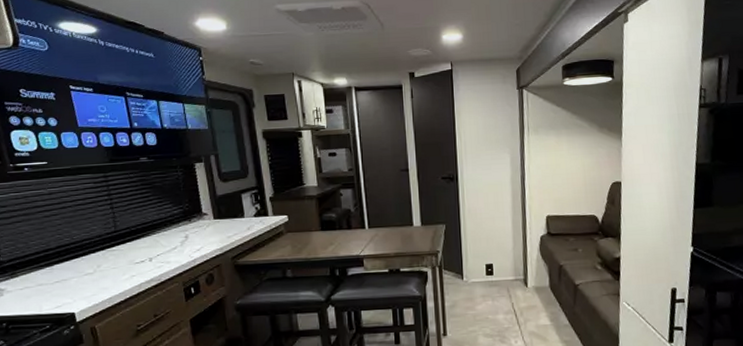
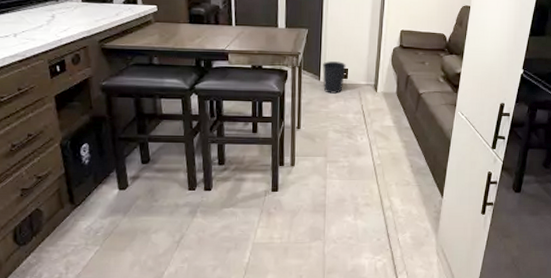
wastebasket: none [465,257,490,293] -> present [323,61,346,94]

